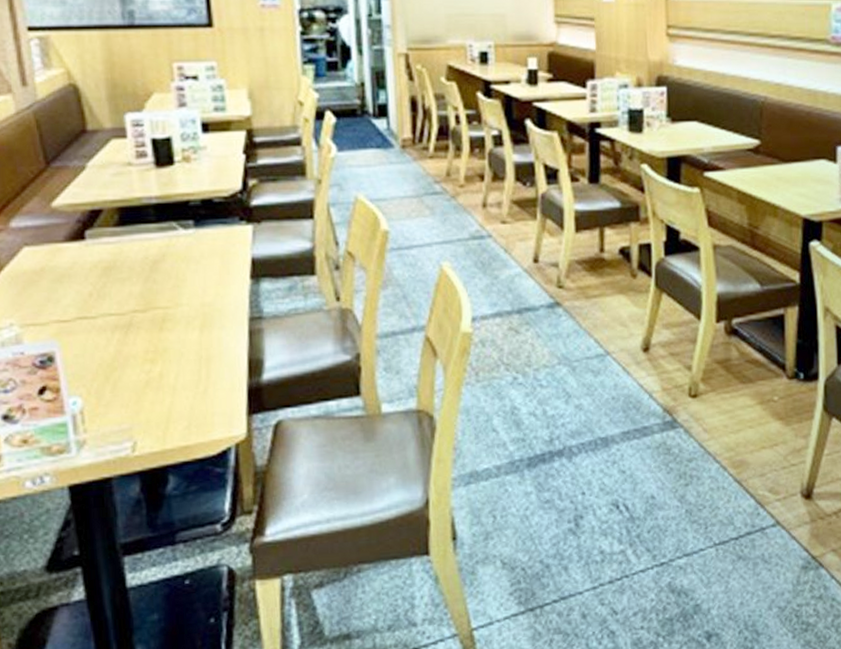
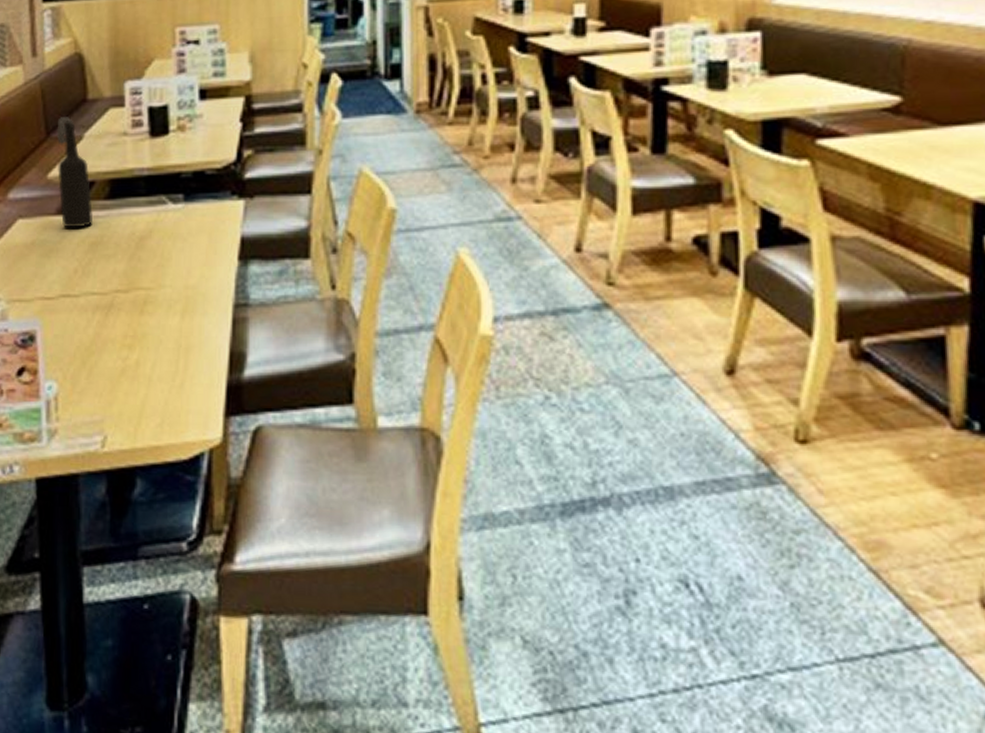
bottle: none [56,147,103,255] -> present [56,117,93,228]

